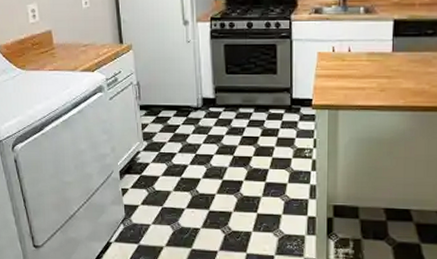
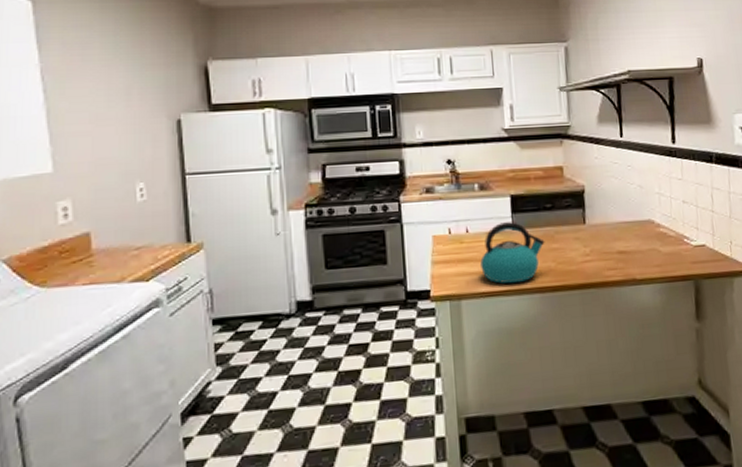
kettle: none [359,45,422,101] -> present [480,222,545,284]

